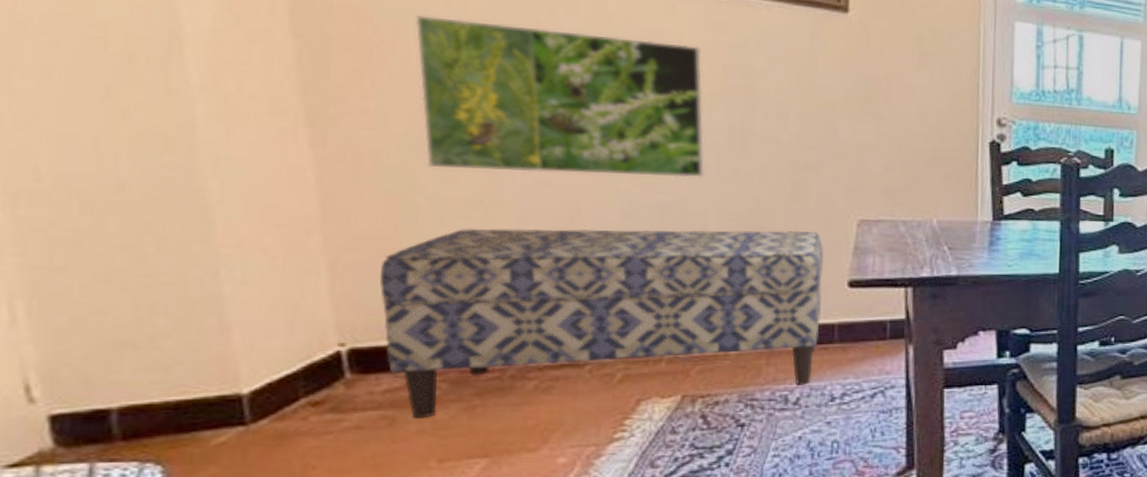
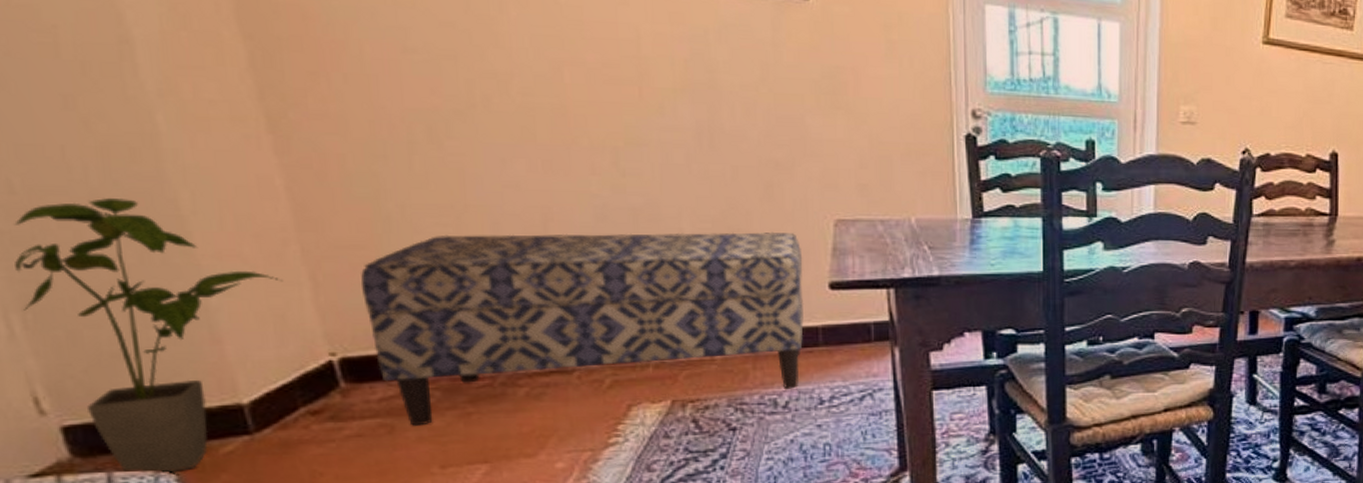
house plant: none [28,185,301,465] -> present [14,197,283,473]
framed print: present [415,14,705,178] -> none [363,11,674,179]

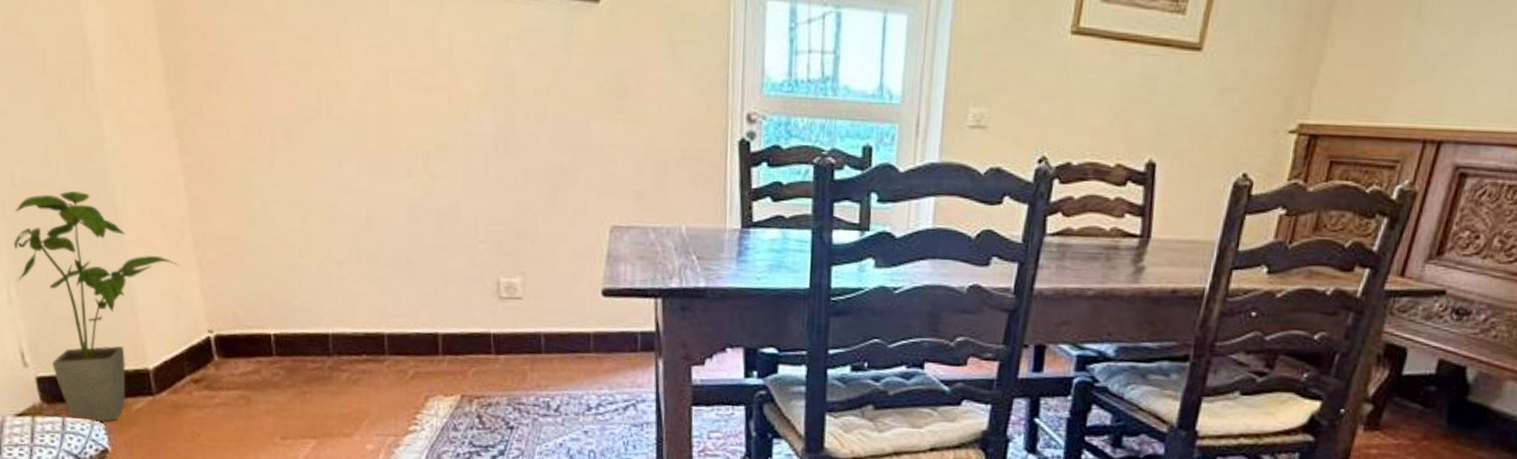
bench: present [361,231,804,426] -> none [233,229,580,400]

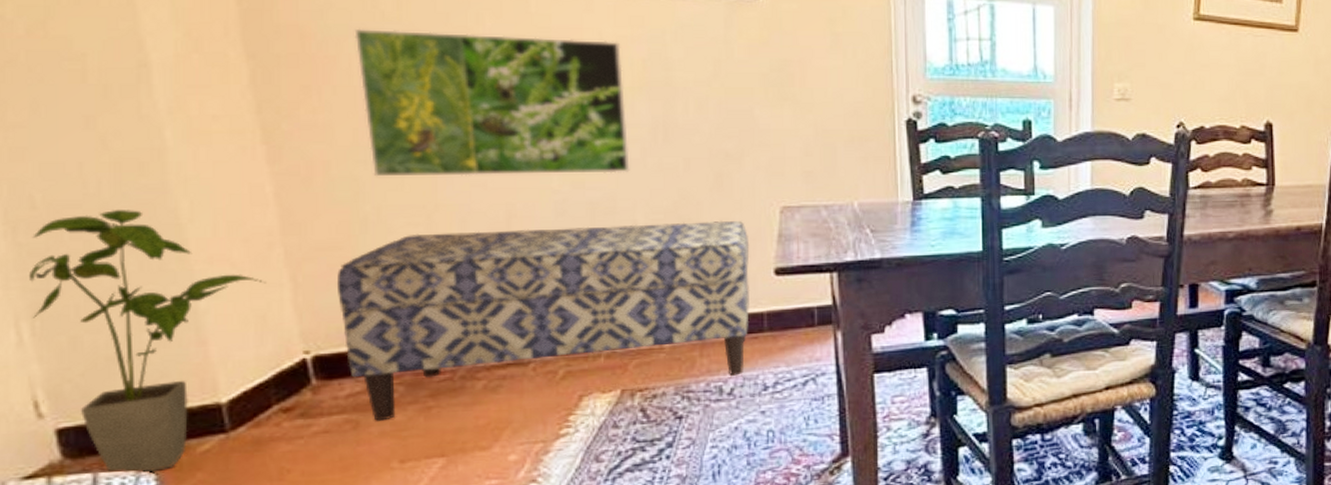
bench: none [233,229,580,400] -> present [337,220,750,421]
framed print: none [244,29,474,182] -> present [354,28,630,177]

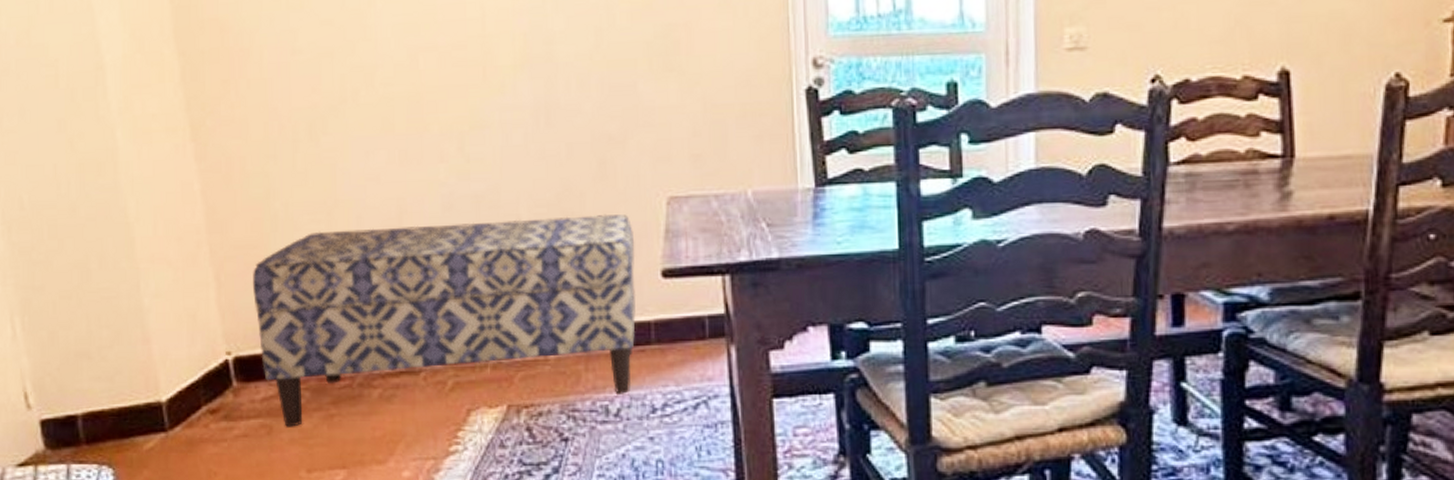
house plant: present [29,209,266,473] -> none [20,208,196,467]
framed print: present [354,28,630,177] -> none [264,15,513,172]

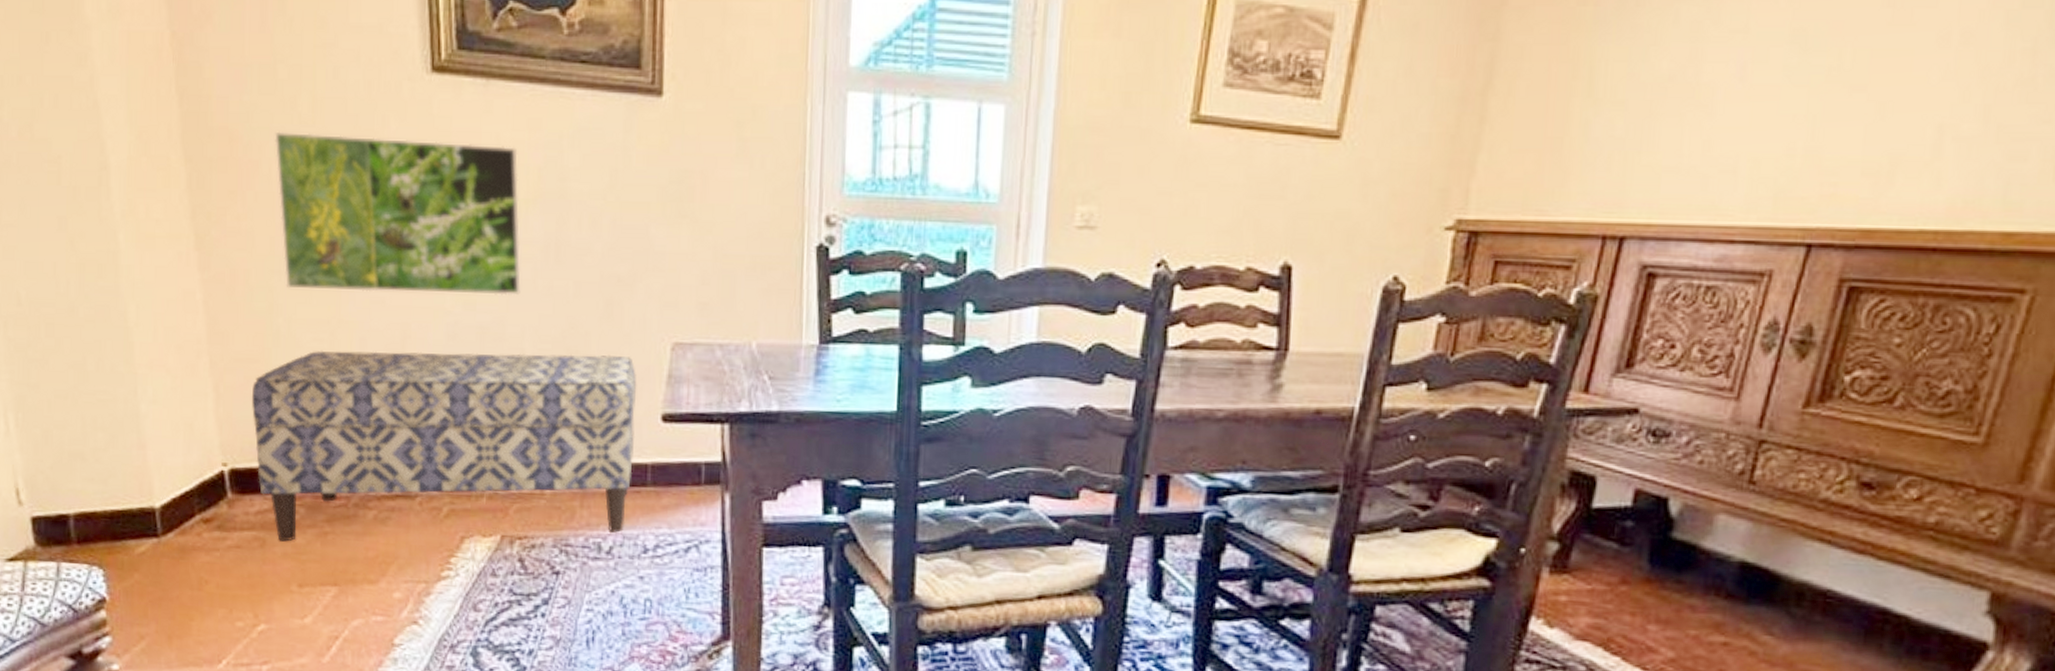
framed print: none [264,15,513,172] -> present [275,131,521,296]

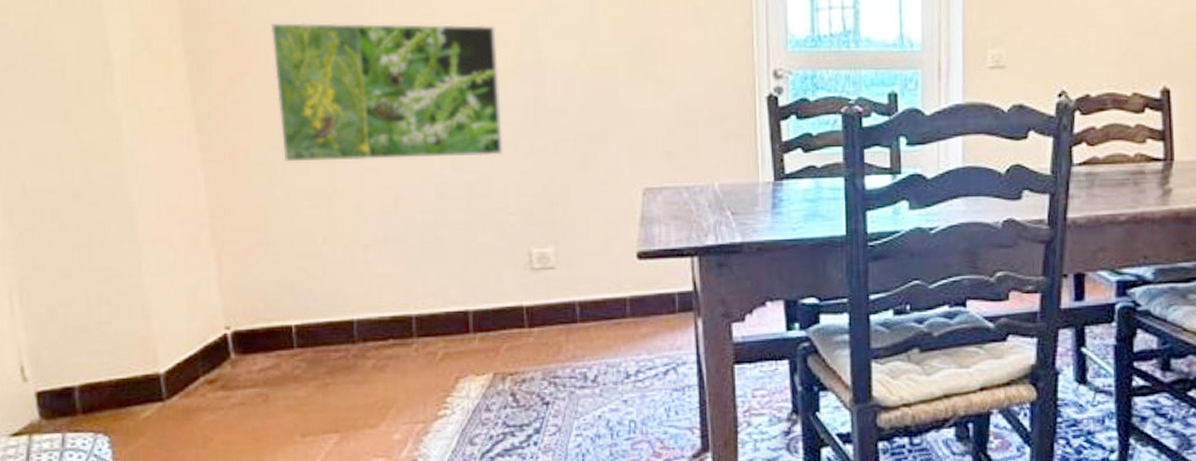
bench: present [252,350,637,542] -> none [253,202,614,395]

